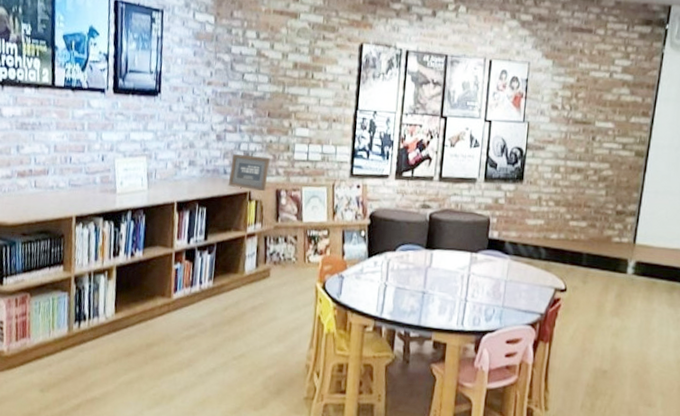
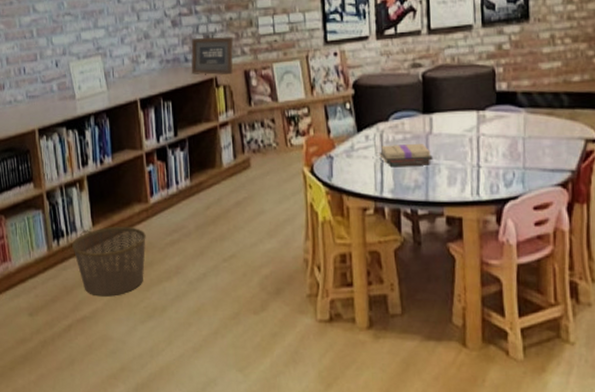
basket: none [92,316,165,381] -> present [72,227,146,297]
books: none [384,272,429,294] -> present [379,144,433,168]

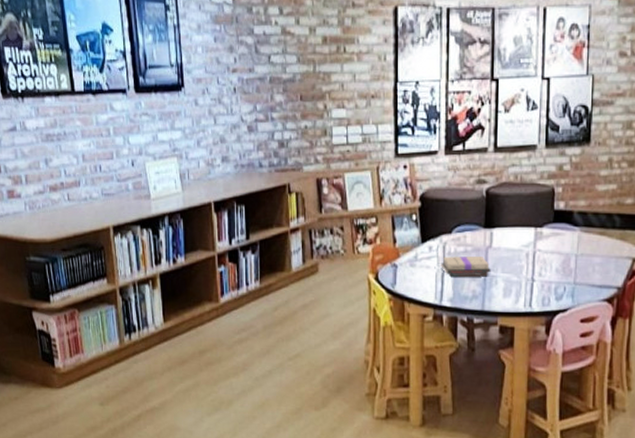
basket: present [72,227,146,297] -> none [143,324,215,390]
picture frame: present [191,36,233,75] -> none [265,144,306,181]

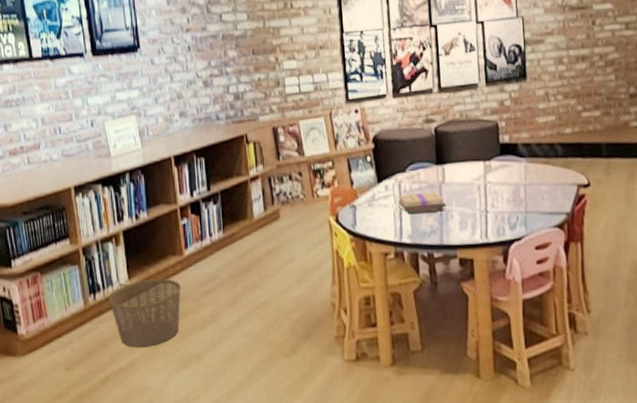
basket: none [143,324,215,390] -> present [108,279,181,348]

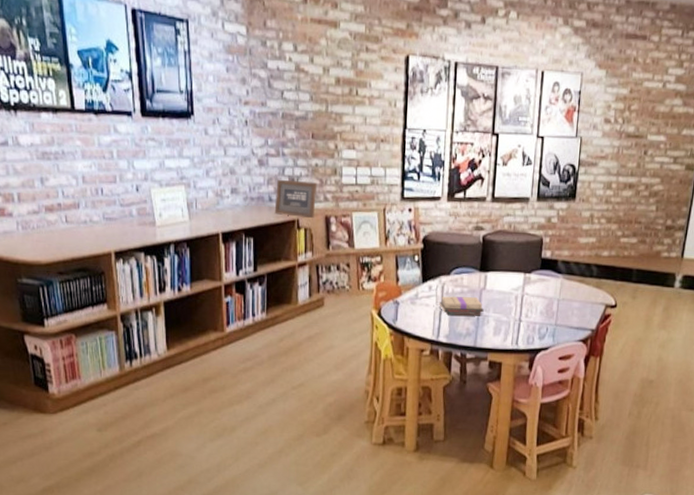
basket: present [108,279,181,348] -> none [145,352,220,416]
picture frame: none [222,96,262,132] -> present [274,179,316,218]

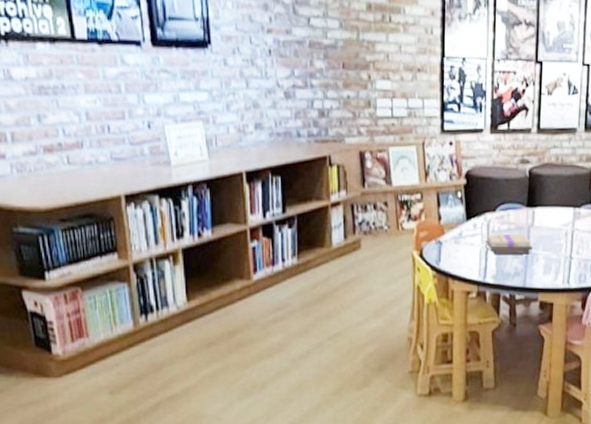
picture frame: present [274,179,316,218] -> none [303,112,349,154]

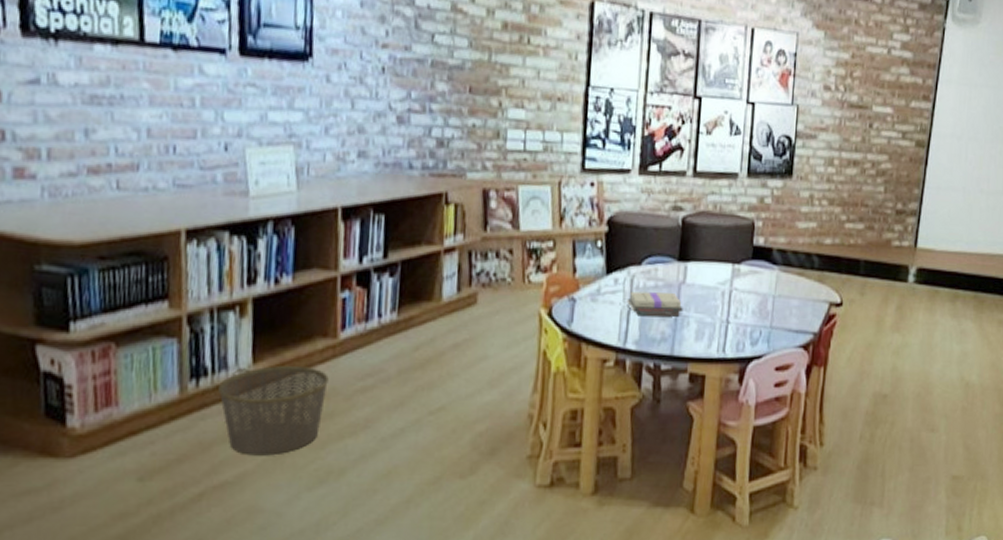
basket: none [163,303,247,374] -> present [218,366,329,456]

